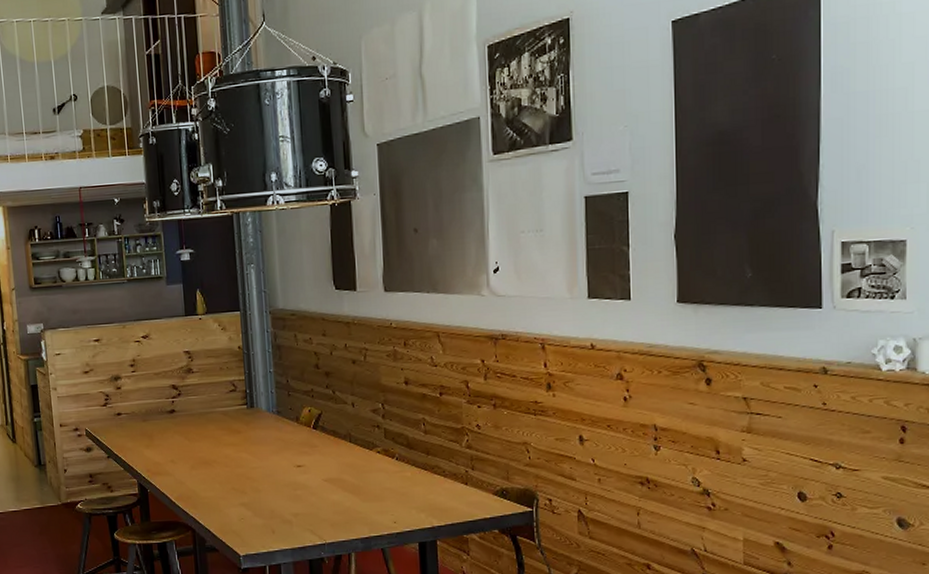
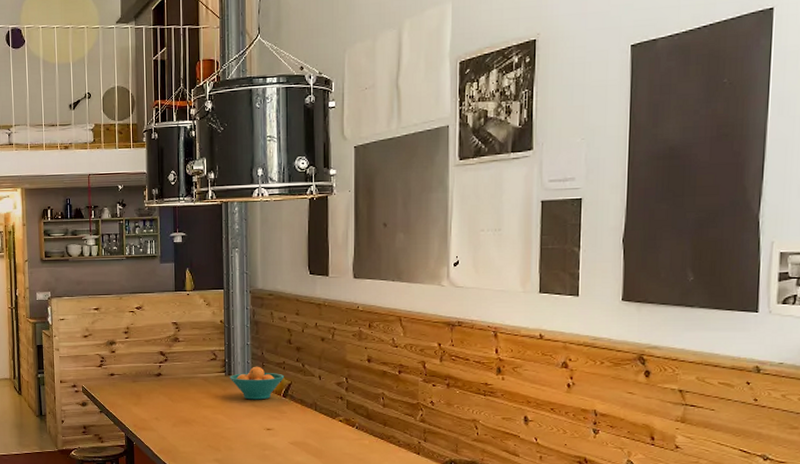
fruit bowl: none [252,395,314,434] -> present [229,366,285,400]

